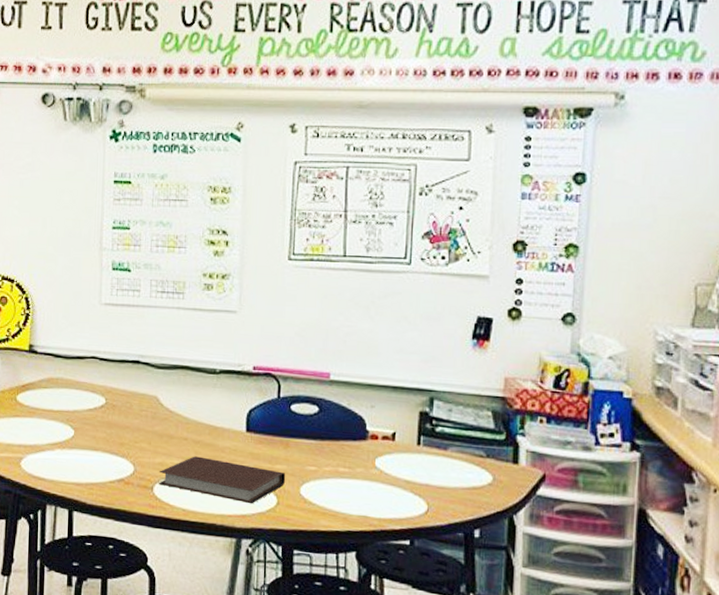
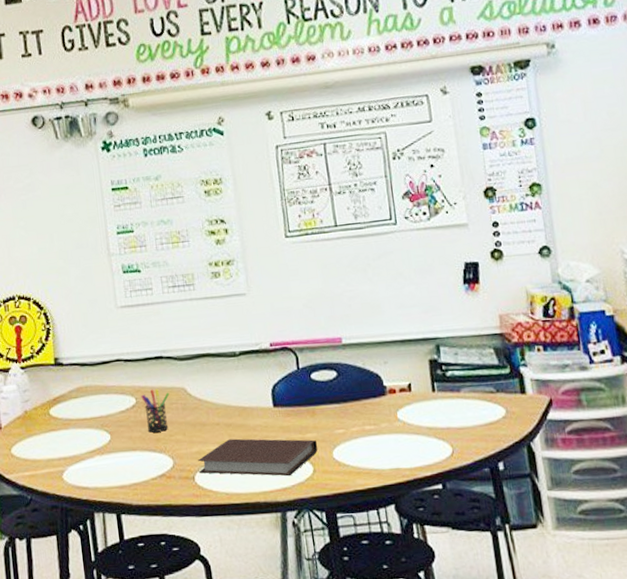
pen holder: none [111,392,141,437] -> present [141,388,170,433]

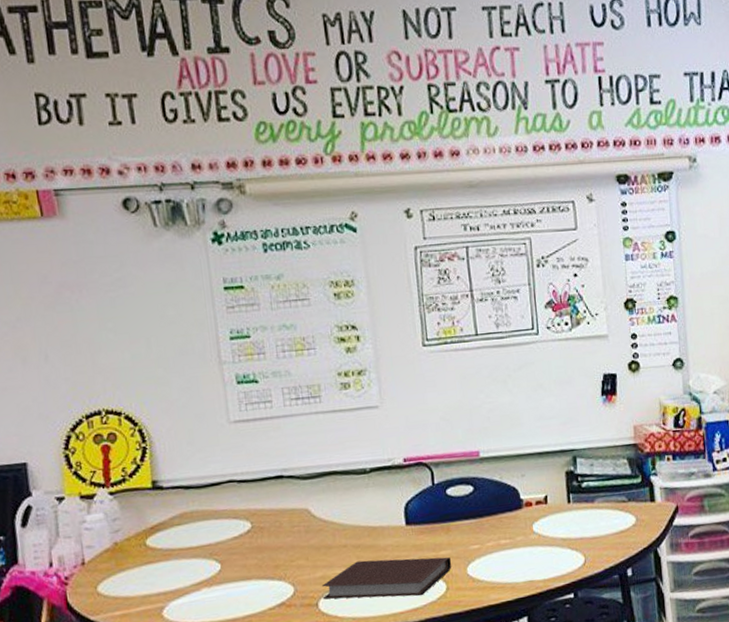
pen holder: present [141,388,170,433] -> none [257,511,291,559]

